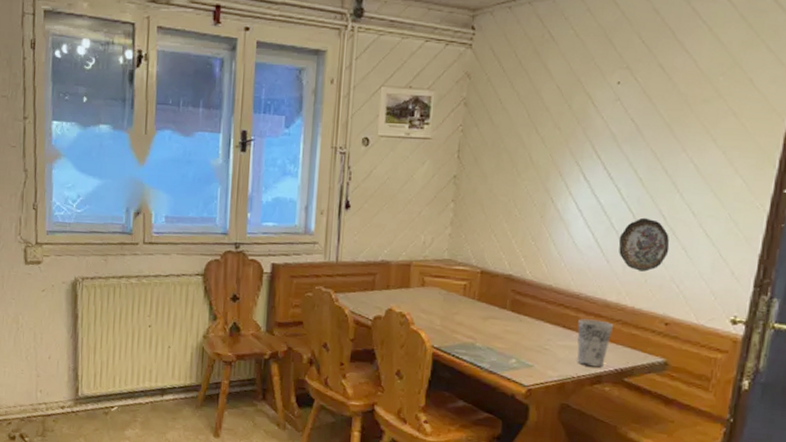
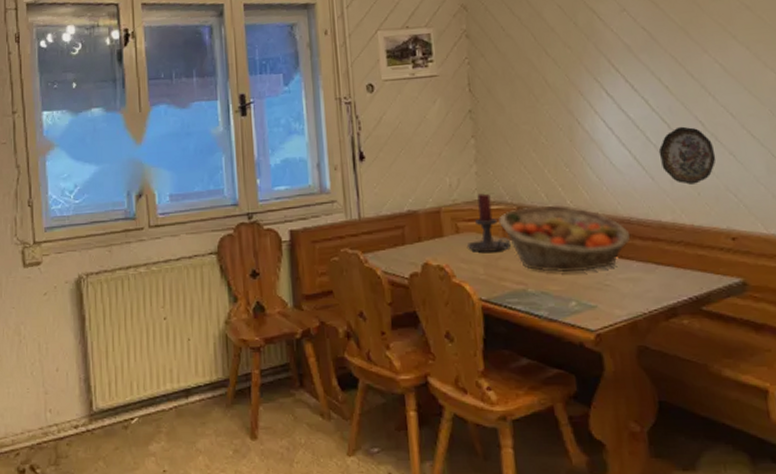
candle holder: none [430,254,470,307] -> present [467,193,512,252]
fruit basket: none [462,272,577,335] -> present [499,205,631,272]
cup: present [577,319,613,368] -> none [635,244,676,299]

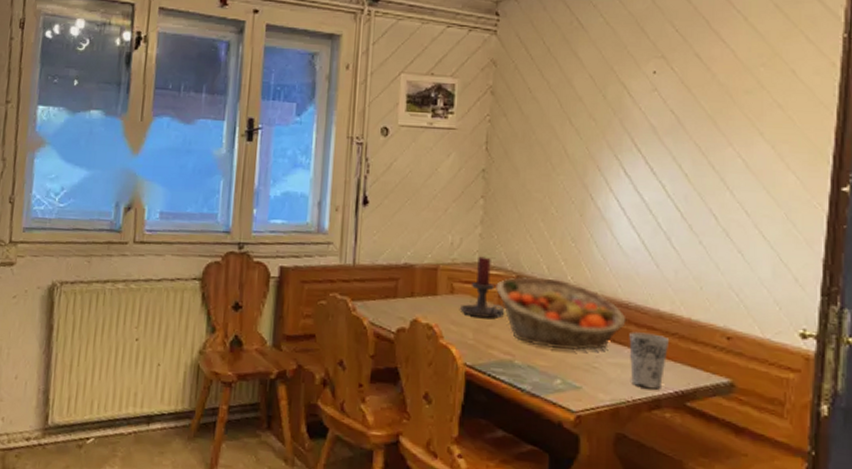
cup: none [635,244,676,299] -> present [629,332,669,390]
decorative plate: present [658,126,716,185] -> none [667,217,724,278]

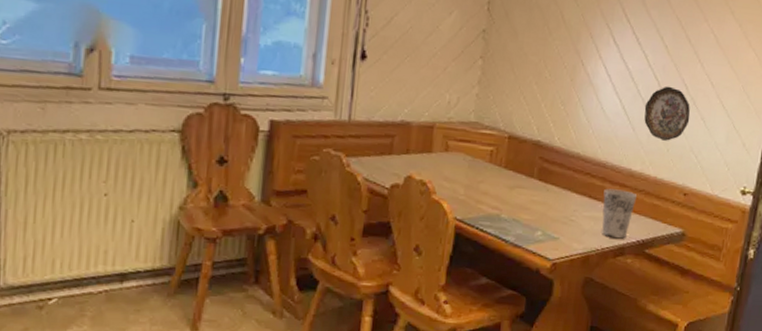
candle holder: present [460,256,505,318] -> none [454,116,496,175]
fruit basket: present [496,277,627,351] -> none [488,137,603,206]
decorative plate: none [667,217,724,278] -> present [644,86,690,141]

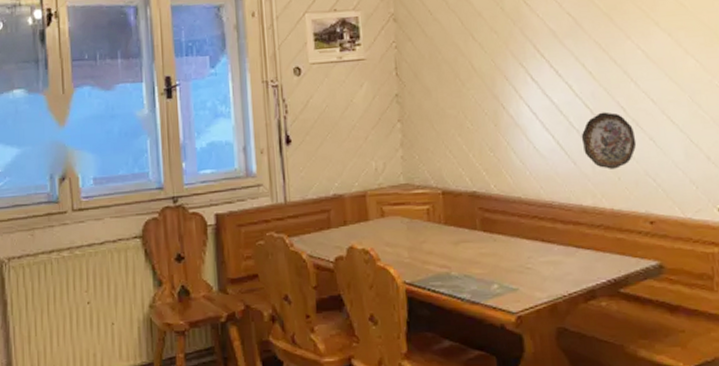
cup: present [602,188,637,239] -> none [557,228,596,281]

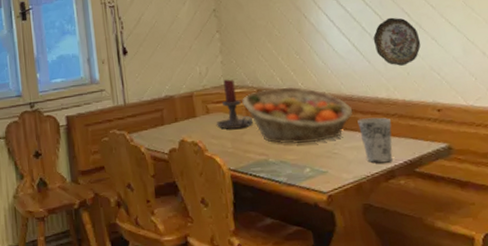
candle holder: none [392,177,436,236] -> present [217,79,254,129]
fruit basket: none [423,189,552,255] -> present [242,87,353,144]
cup: none [557,228,596,281] -> present [357,117,393,163]

